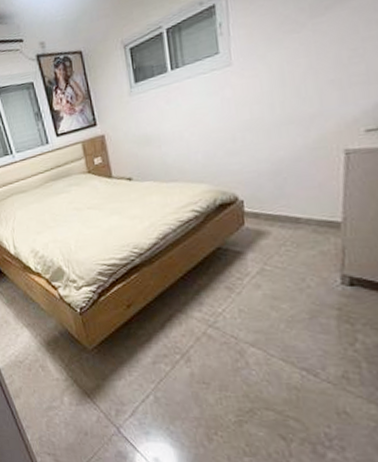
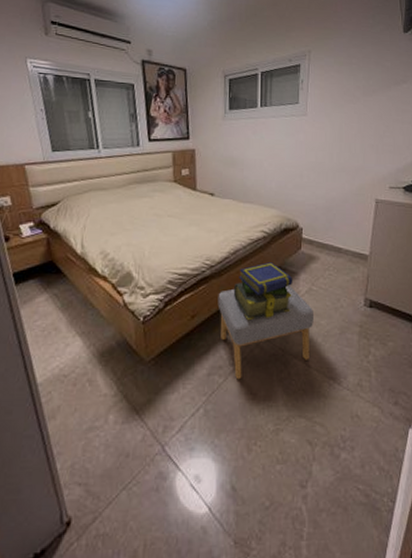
footstool: none [152,266,272,368] -> present [217,285,315,380]
stack of books: none [169,243,240,308] -> present [234,262,293,321]

